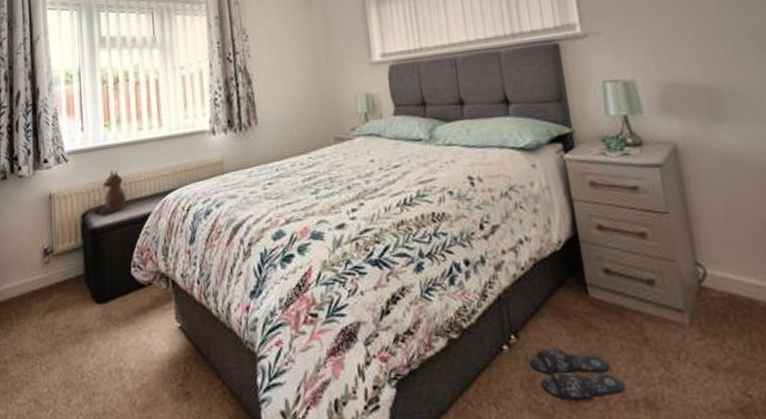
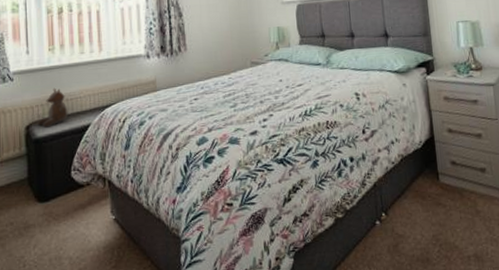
slippers: present [529,347,626,401] -> none [395,221,462,260]

